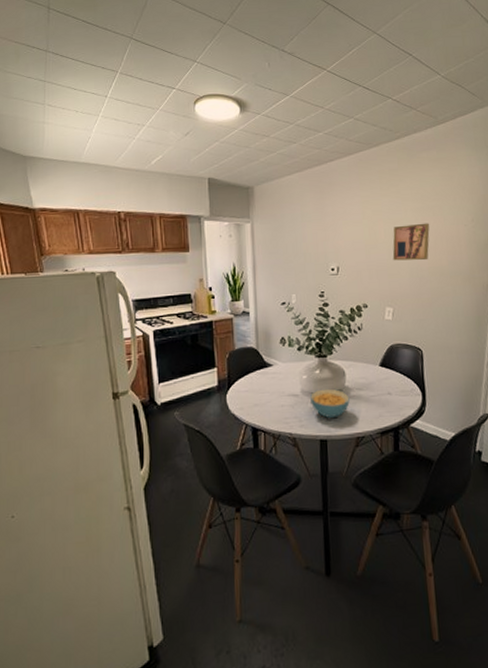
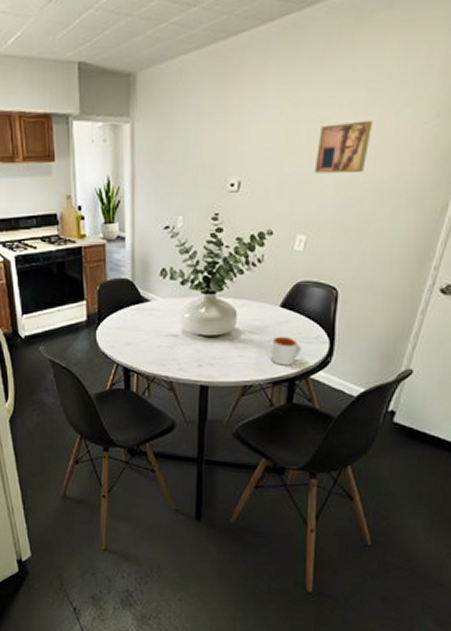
cereal bowl: present [310,388,350,418] -> none [192,330,239,362]
mug: none [376,391,401,417] -> present [270,336,302,366]

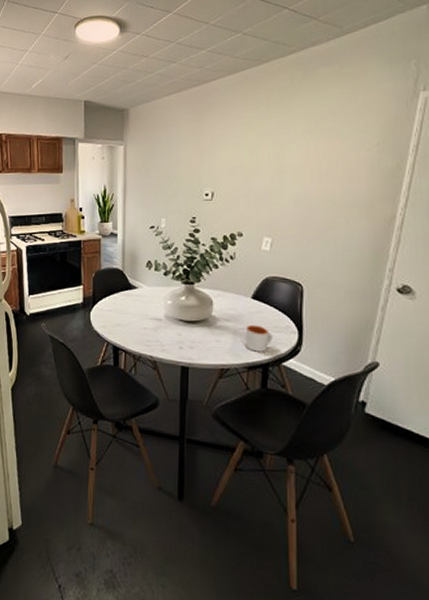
wall art: present [314,120,374,174] -> none [275,147,324,189]

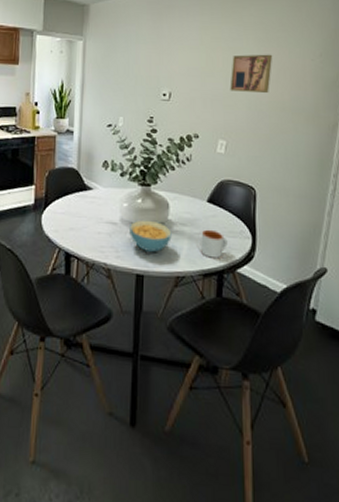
cereal bowl: none [174,316,216,346] -> present [130,220,172,252]
wall art: none [275,147,324,189] -> present [230,54,273,94]

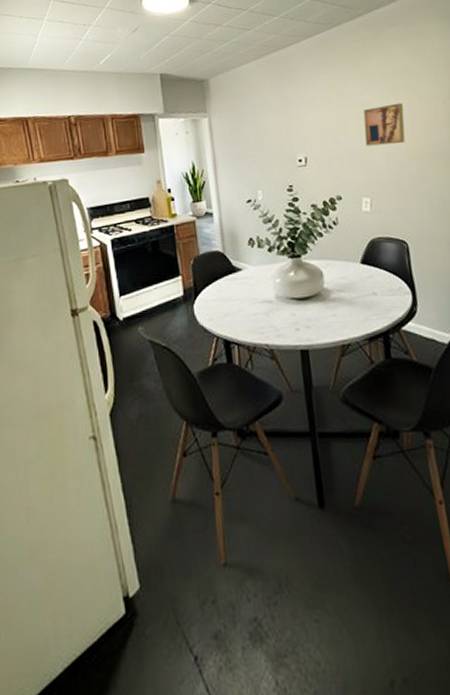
cereal bowl: present [130,220,172,252] -> none [286,292,331,325]
mug: present [200,229,228,258] -> none [359,291,389,321]

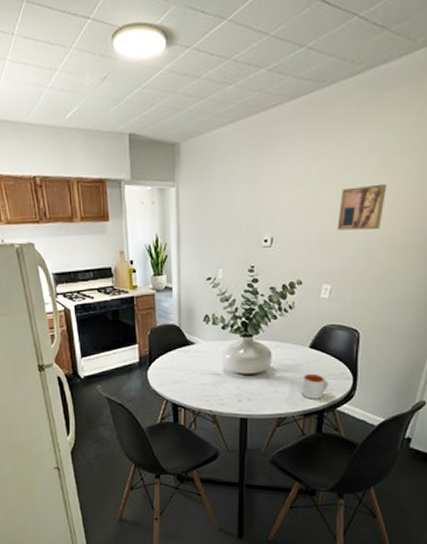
mug: none [359,291,389,321] -> present [301,373,329,399]

